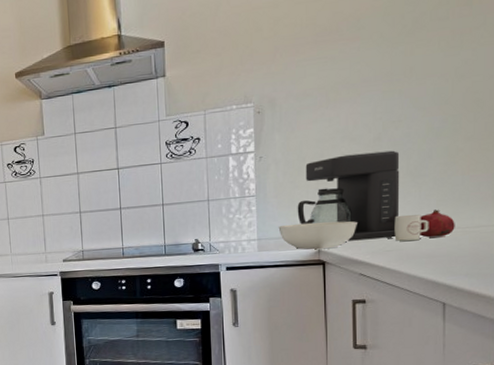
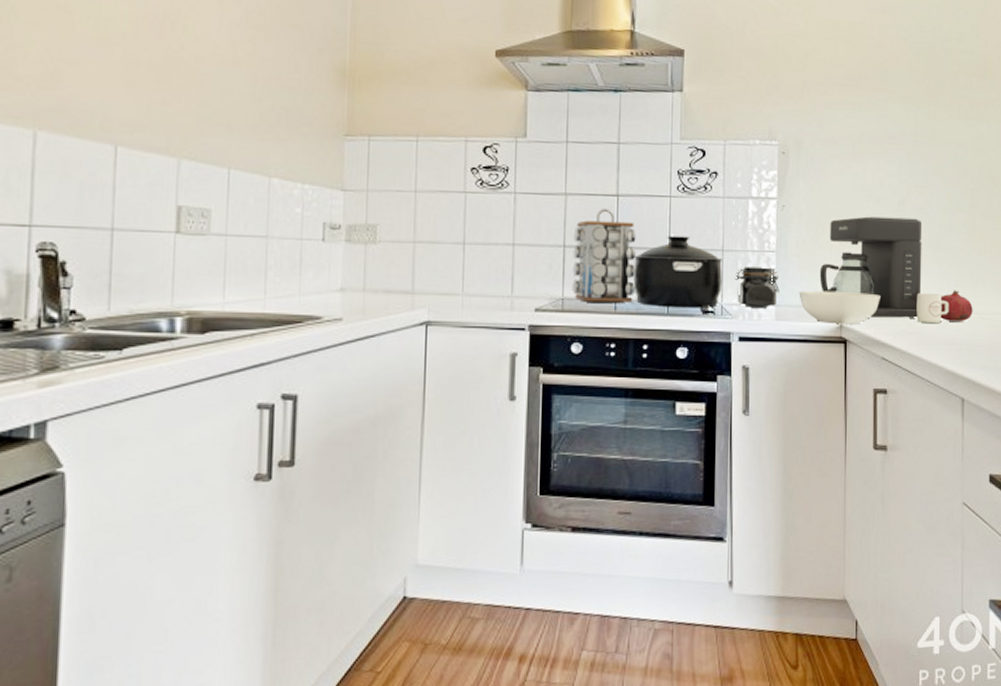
spice rack: none [87,180,137,252] -> present [573,208,636,304]
saucepan: none [135,193,209,250] -> present [633,235,722,308]
jar: none [219,209,260,243] -> present [733,267,779,307]

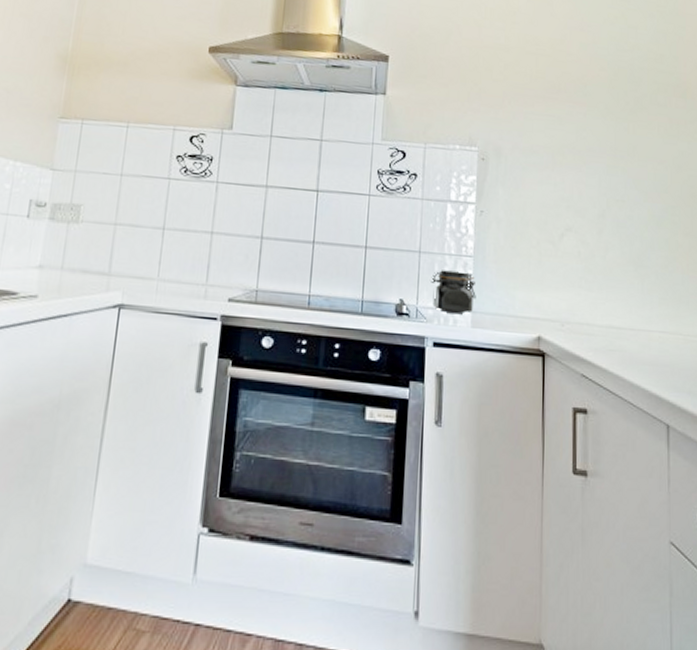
spice rack: present [573,208,636,304] -> none [268,203,334,300]
saucepan: present [633,235,722,308] -> none [328,233,419,310]
bowl: present [799,290,882,325] -> none [496,298,581,338]
coffee maker: present [819,216,923,318] -> none [517,227,623,335]
mug: present [916,292,949,324] -> none [617,308,652,343]
fruit: present [940,290,973,321] -> none [643,308,677,342]

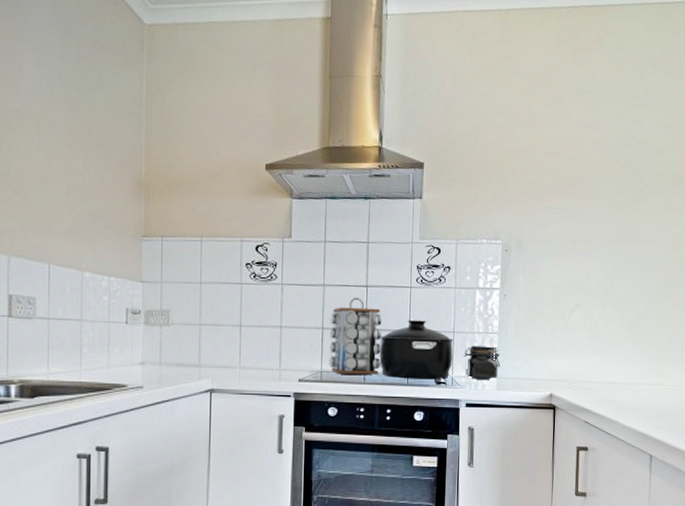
spice rack: none [268,203,334,300] -> present [330,297,382,376]
saucepan: none [328,233,419,310] -> present [379,320,453,380]

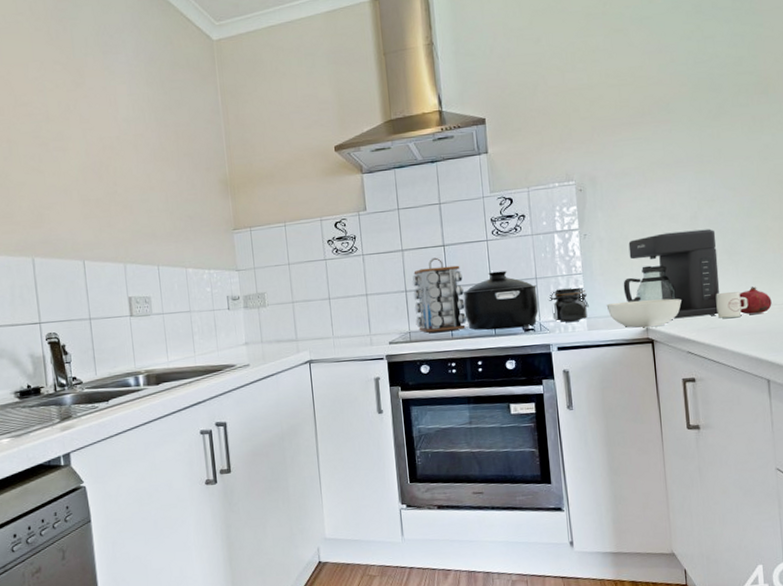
bowl: none [516,365,586,394] -> present [606,298,683,329]
coffee maker: none [534,304,622,389] -> present [623,229,720,319]
mug: none [614,368,643,394] -> present [715,291,749,319]
fruit: none [635,366,663,392] -> present [739,286,772,315]

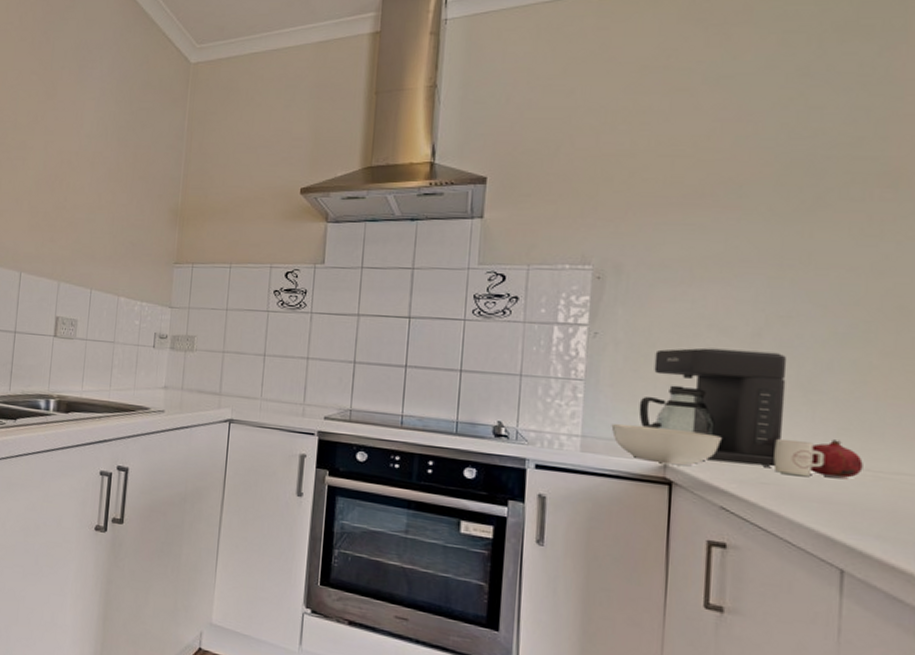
spice rack: present [413,257,466,334] -> none [361,329,427,420]
saucepan: present [462,270,539,330] -> none [421,357,520,432]
jar: present [547,287,589,322] -> none [532,393,587,438]

